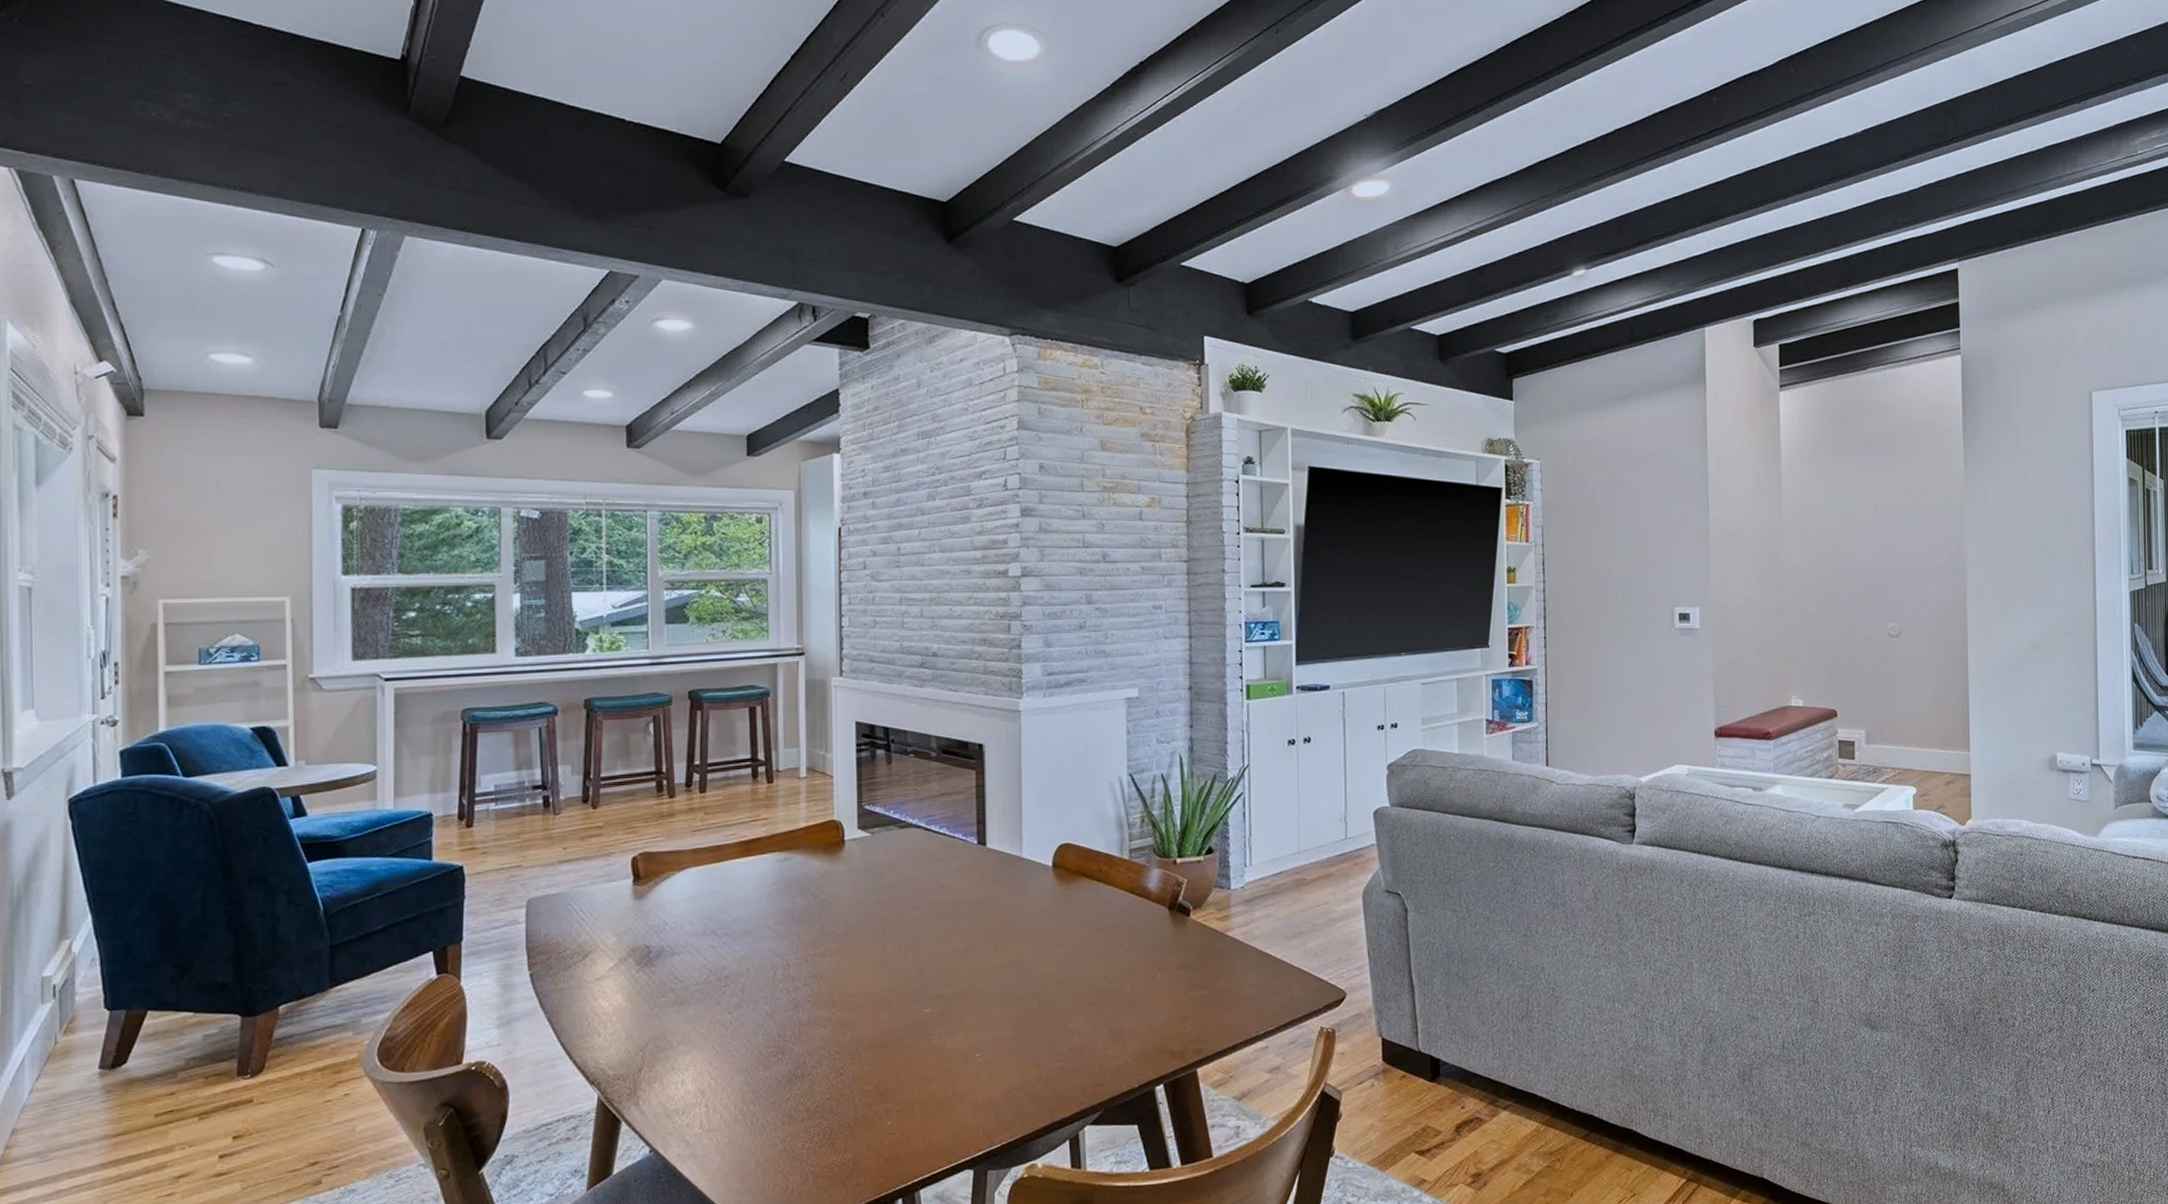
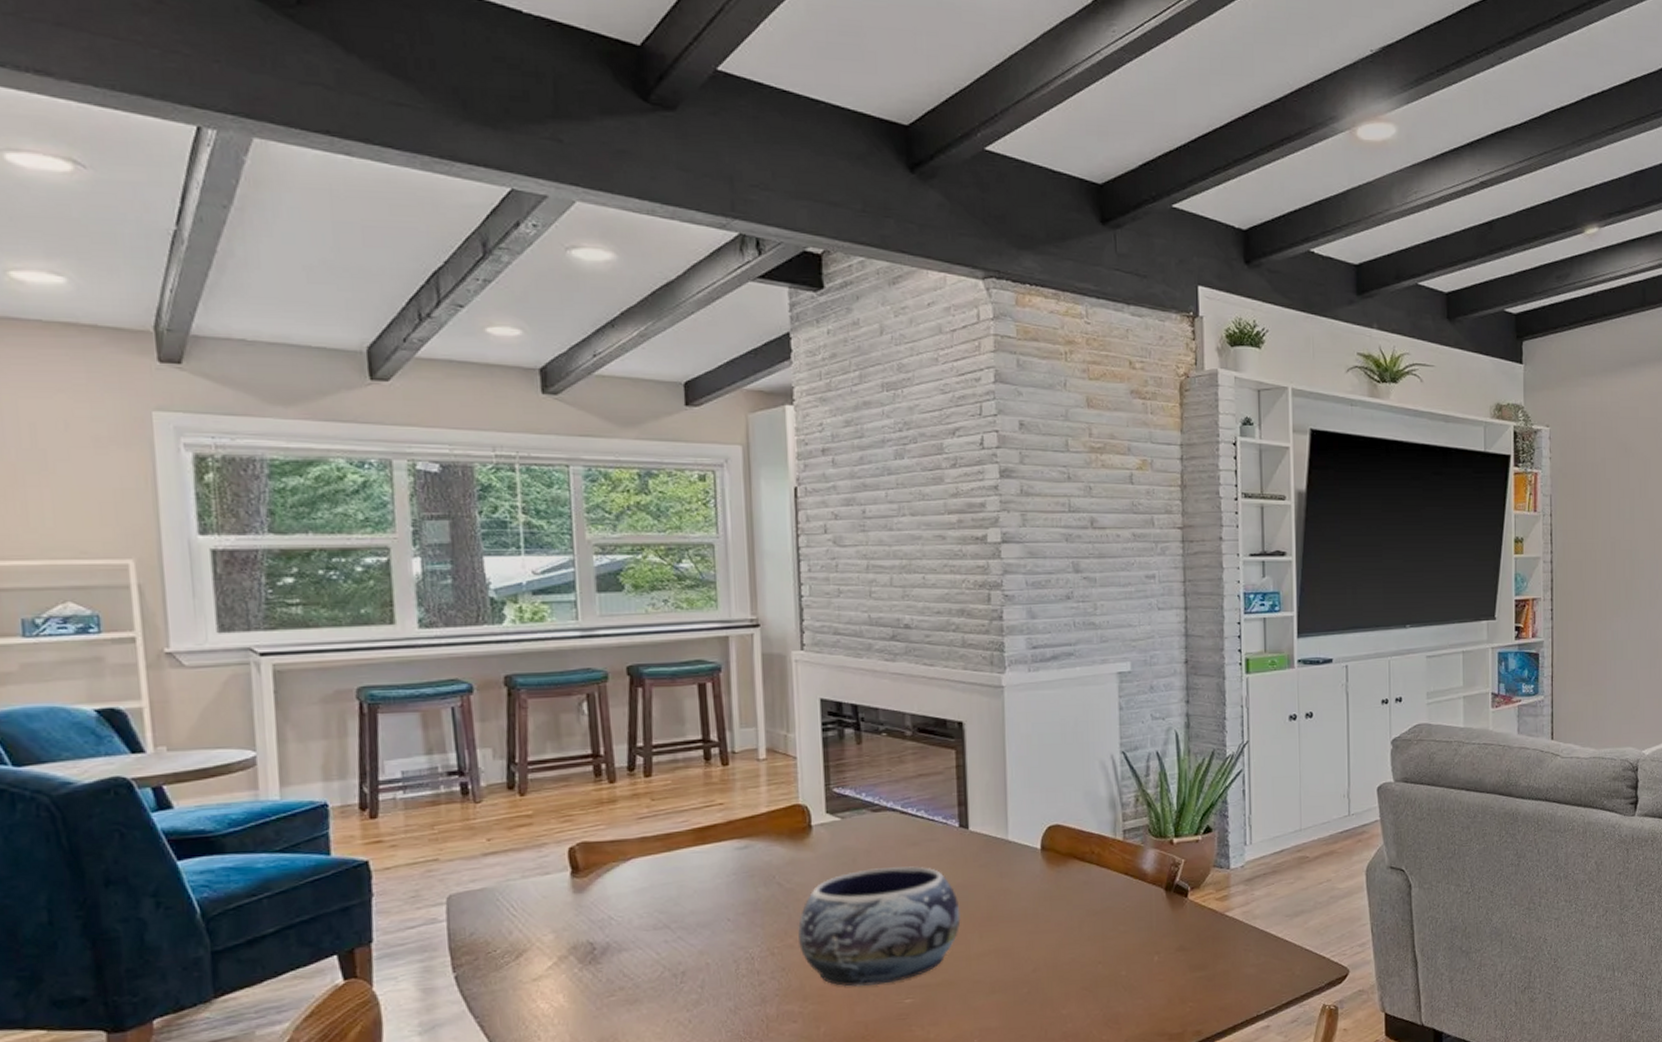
decorative bowl: none [830,880,977,995] -> present [798,866,961,987]

